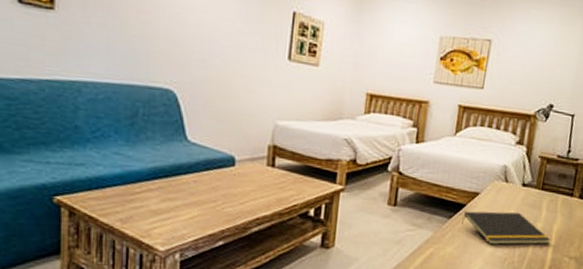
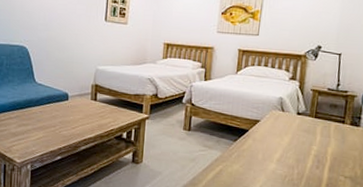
notepad: present [461,211,551,245] -> none [245,135,326,165]

